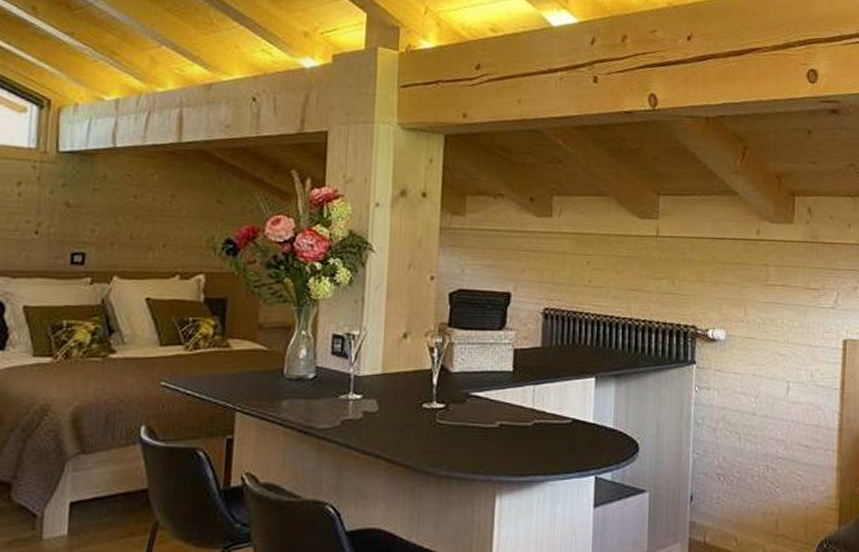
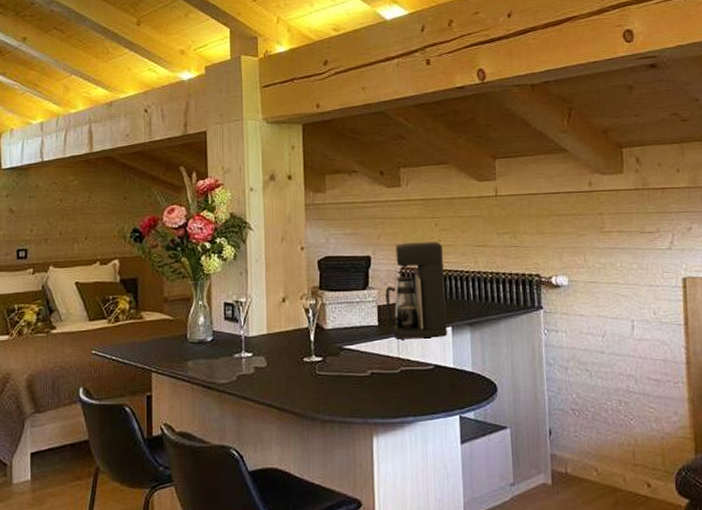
coffee maker: none [523,281,593,389] -> present [385,242,447,340]

